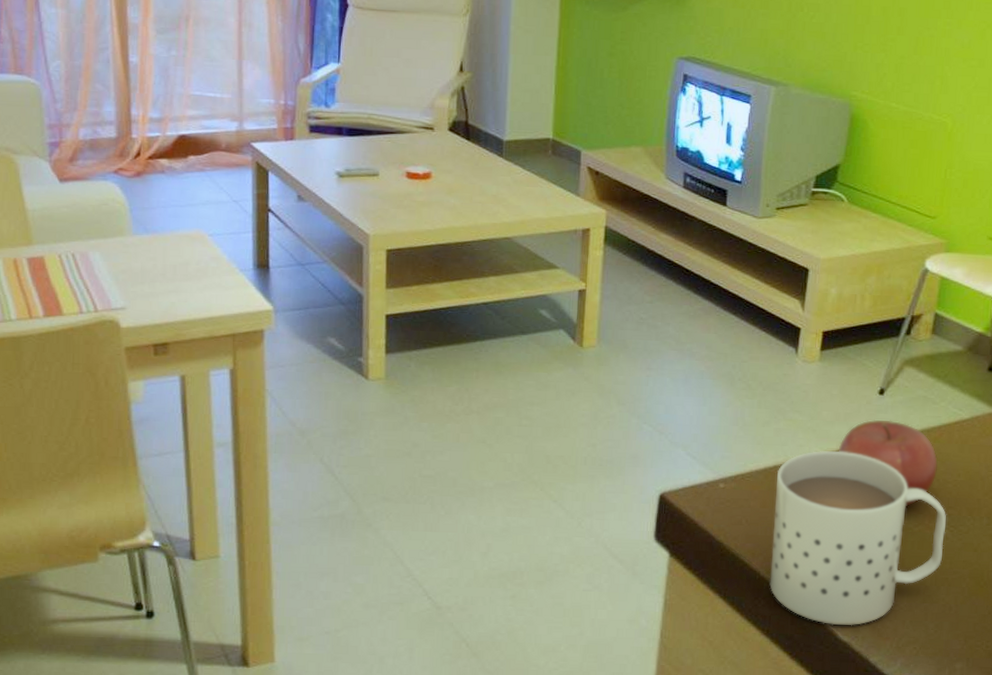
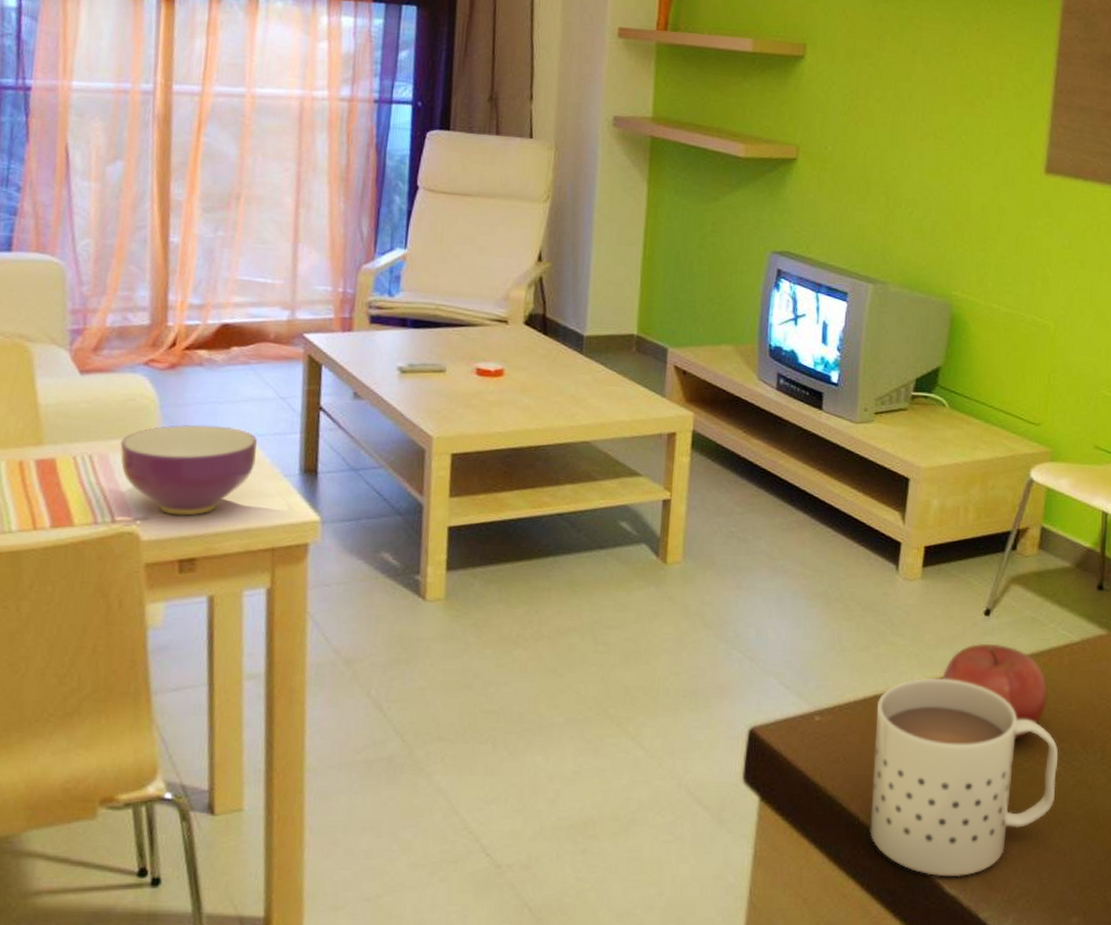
bowl: none [97,225,215,306] -> present [119,424,257,516]

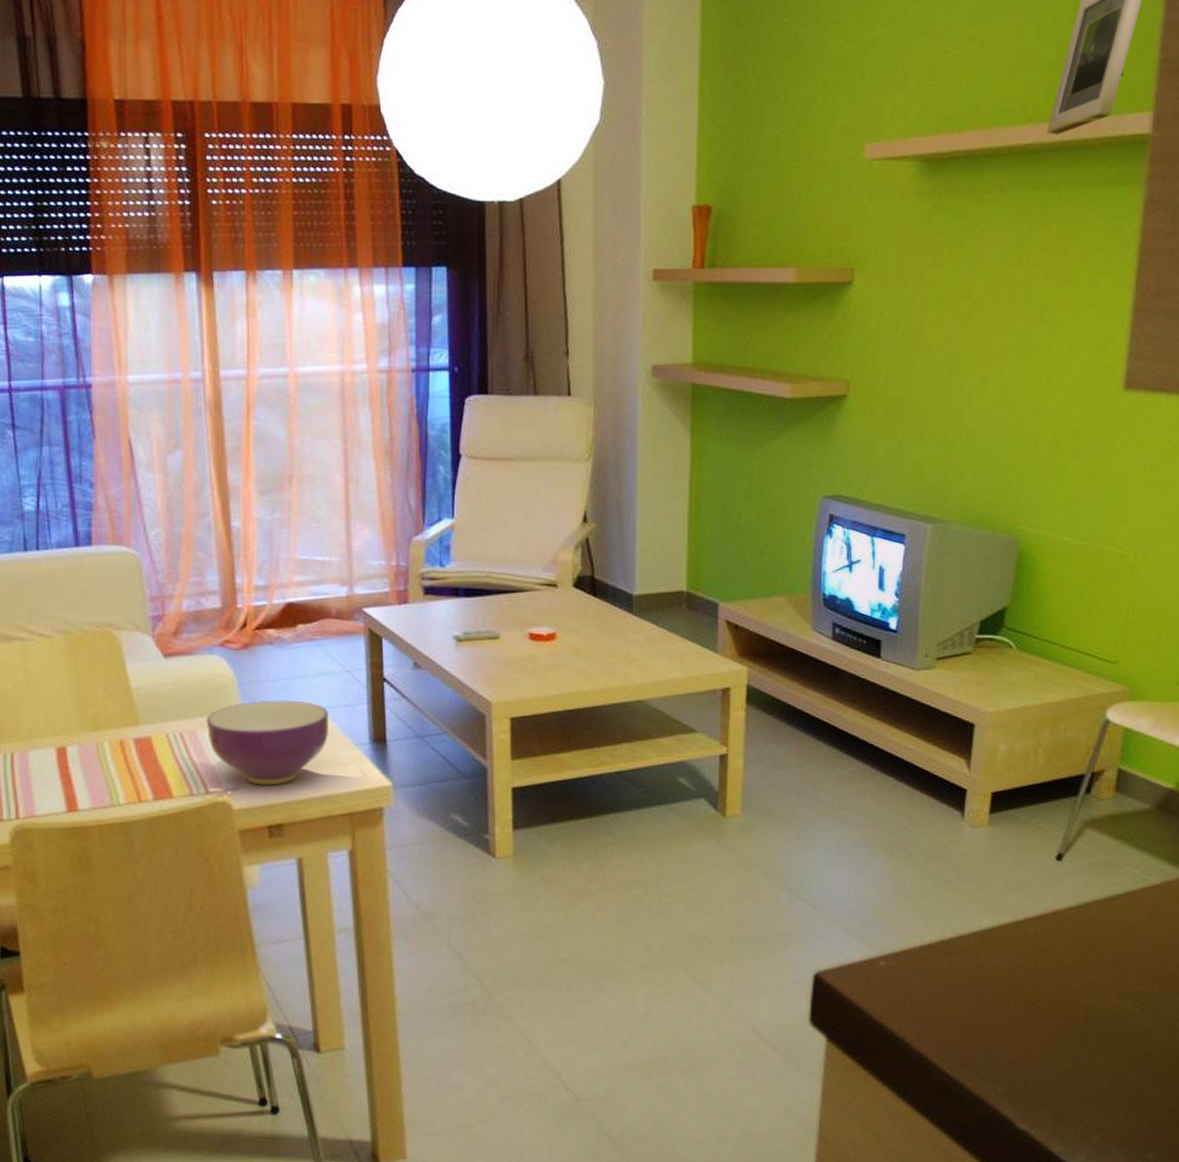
mug: present [870,677,1059,877] -> none [938,922,1136,1114]
fruit: present [942,643,1048,740] -> none [1011,887,1125,983]

